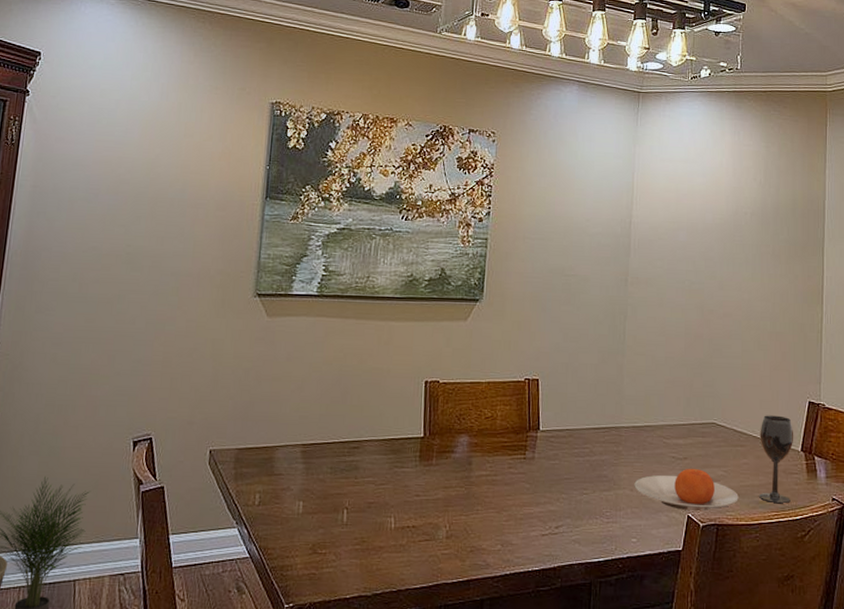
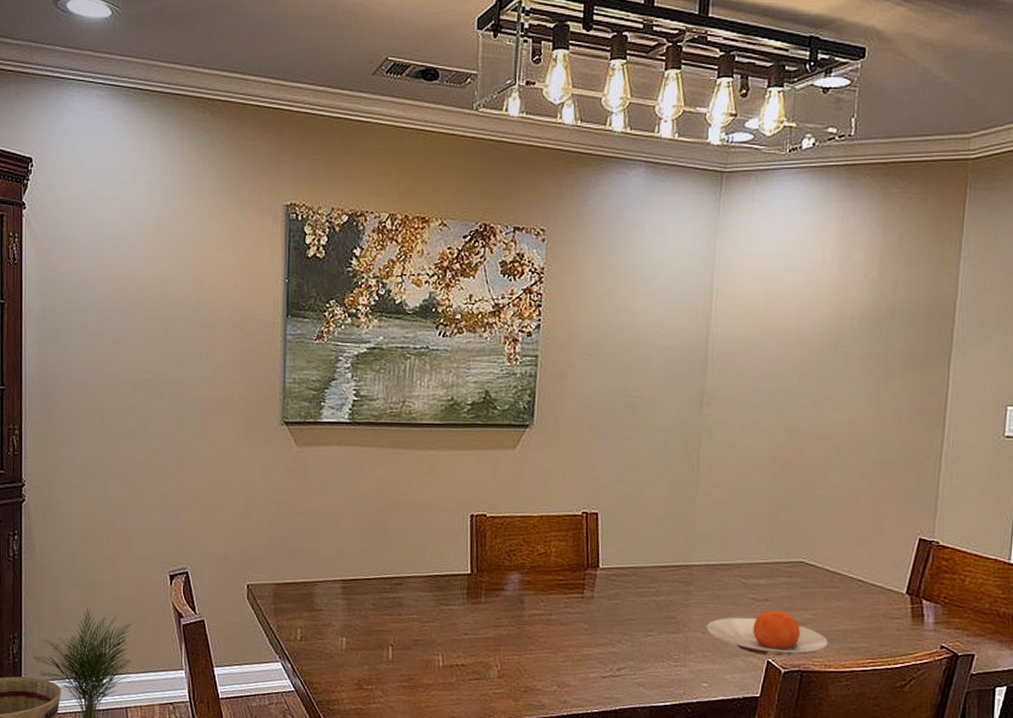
wine glass: present [759,415,794,504] -> none [852,553,899,651]

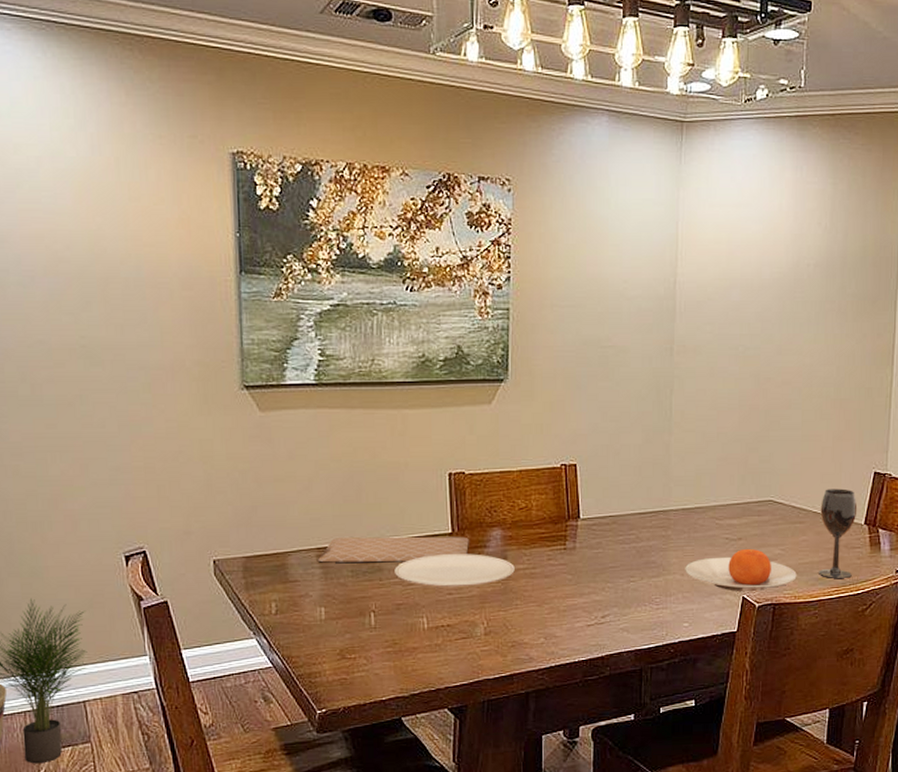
placemat: none [342,571,487,600] -> present [318,536,469,563]
plate: none [414,594,531,629] -> present [394,554,515,588]
wine glass: none [852,553,899,651] -> present [819,488,858,579]

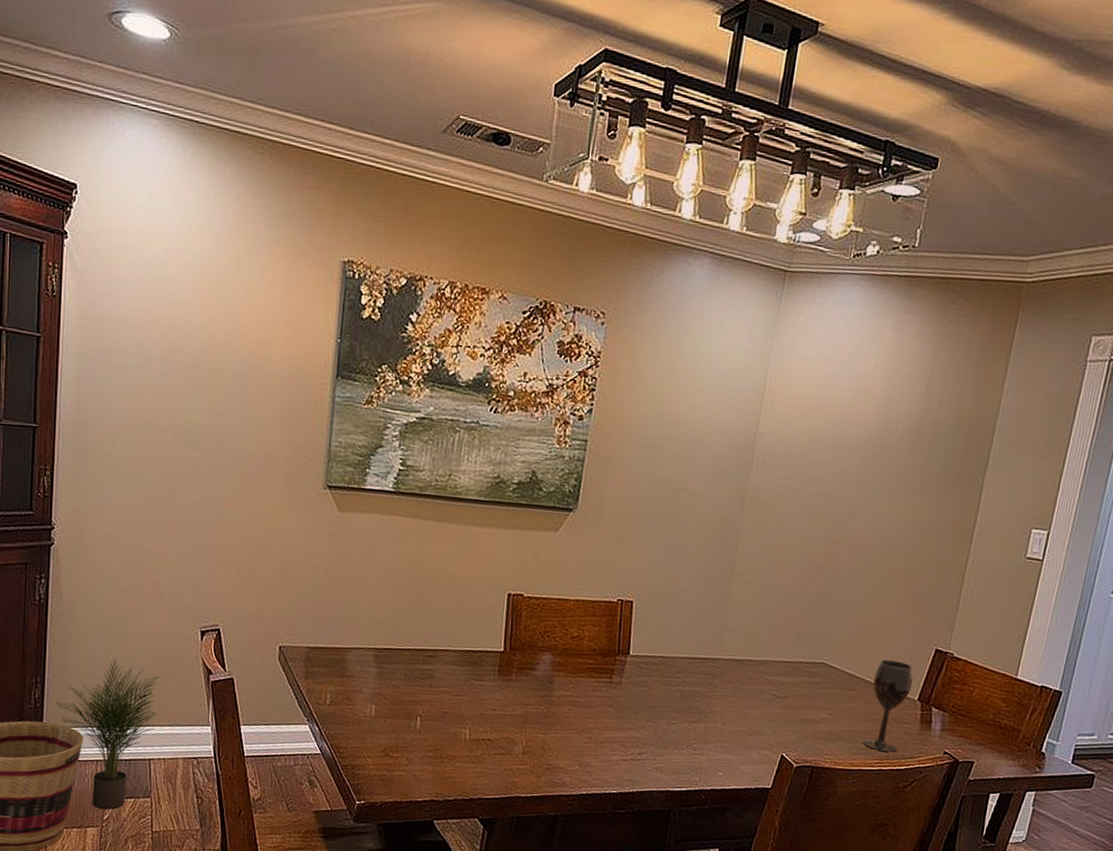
placemat: present [318,536,469,563] -> none [375,641,519,675]
plate: present [394,554,515,588] -> none [444,670,560,706]
plate: present [685,548,797,592] -> none [726,707,840,752]

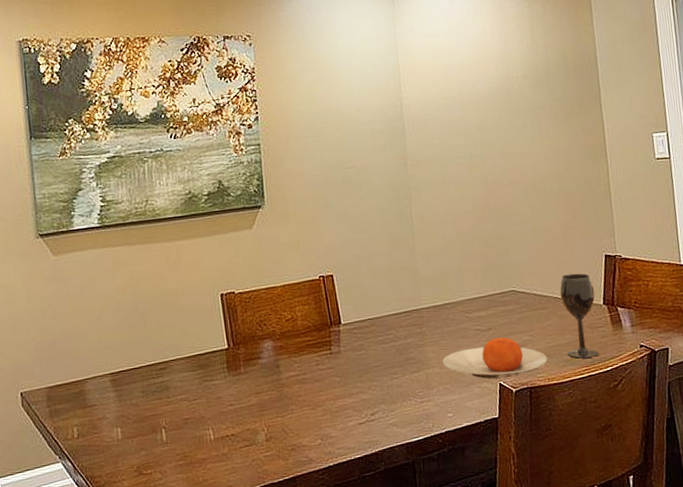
plate: none [726,707,840,752] -> present [442,337,548,379]

